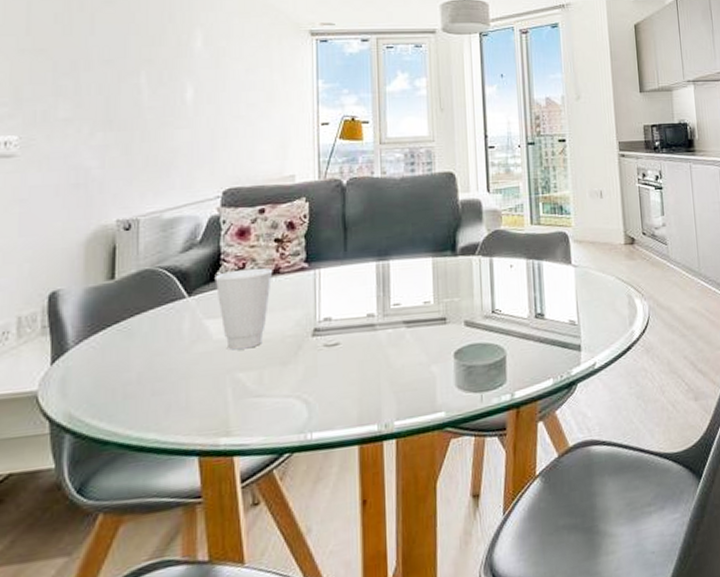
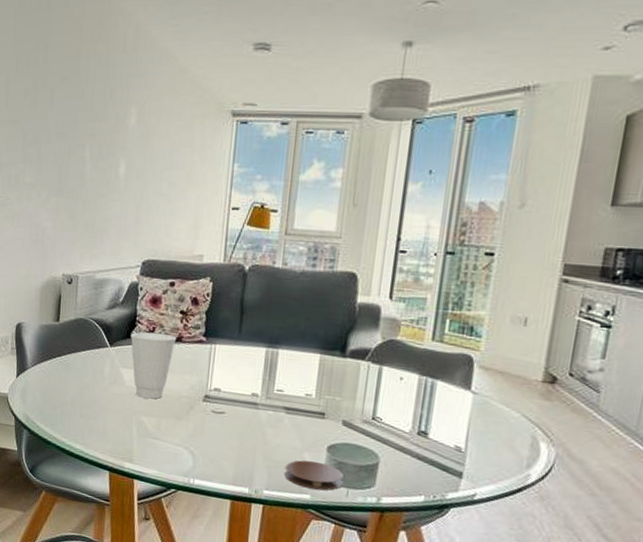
coaster: none [414,371,475,406] -> present [284,460,344,491]

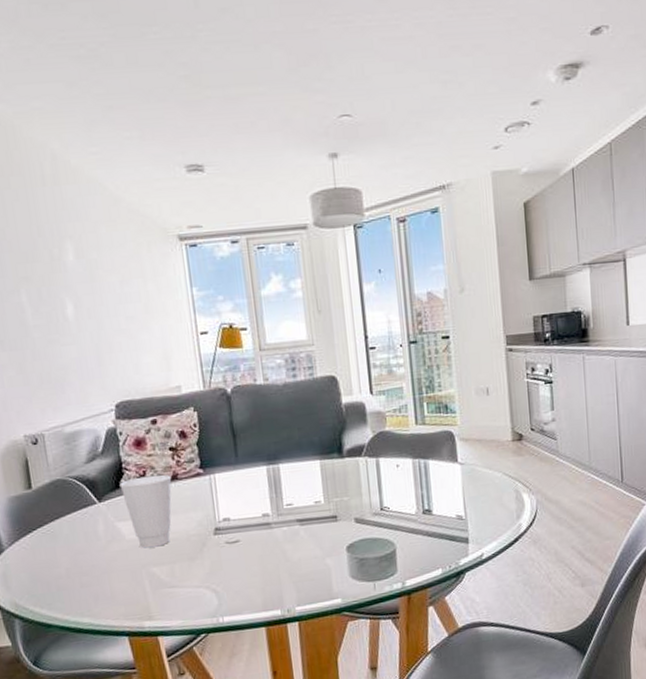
coaster: present [284,460,344,491] -> none [311,564,368,593]

